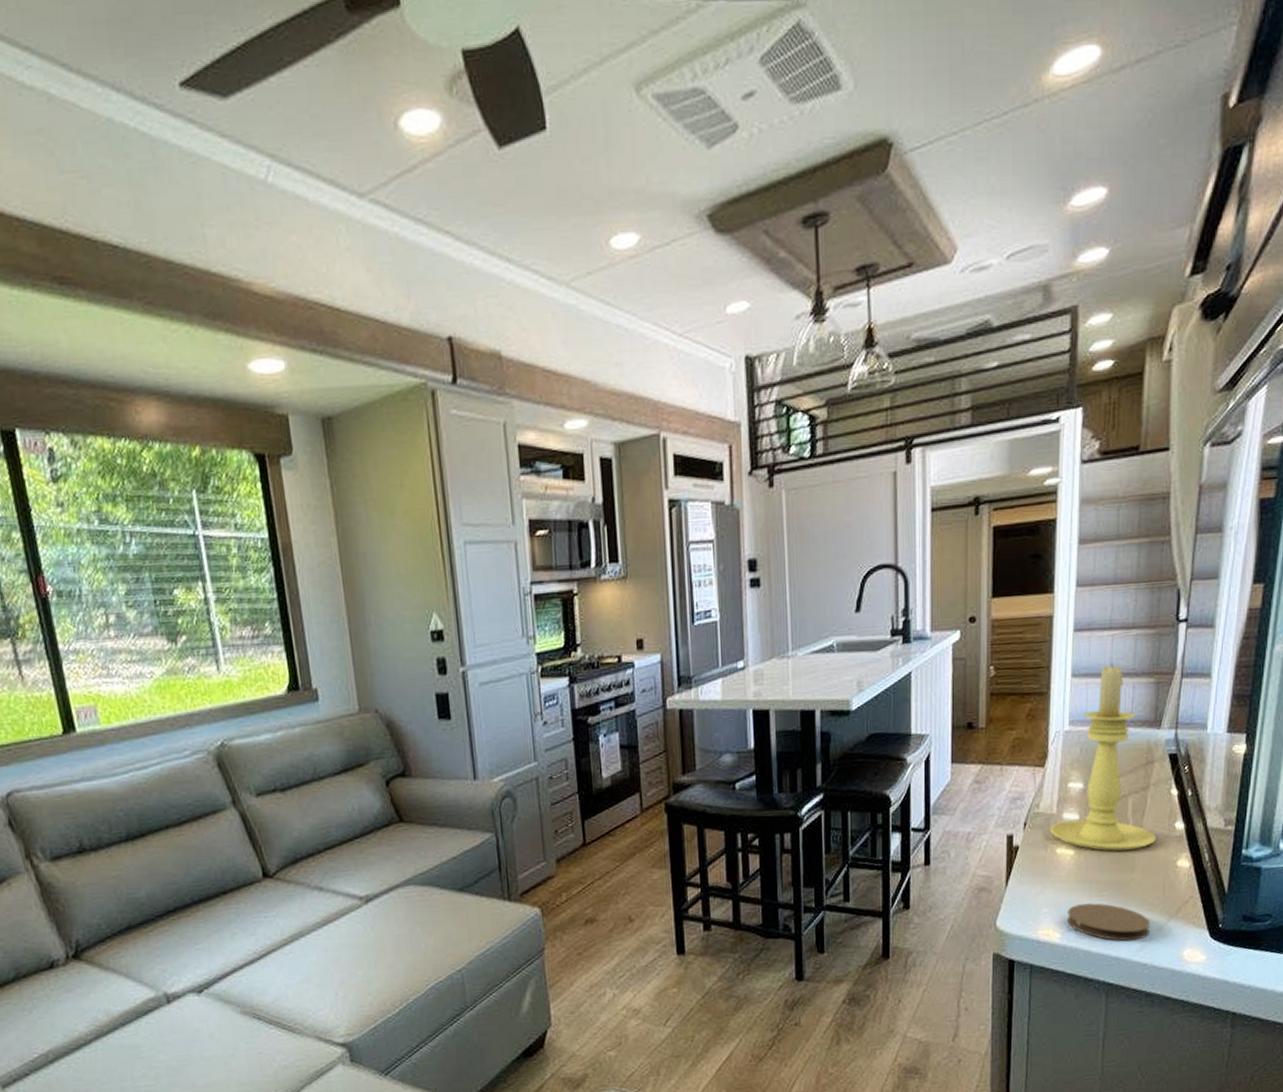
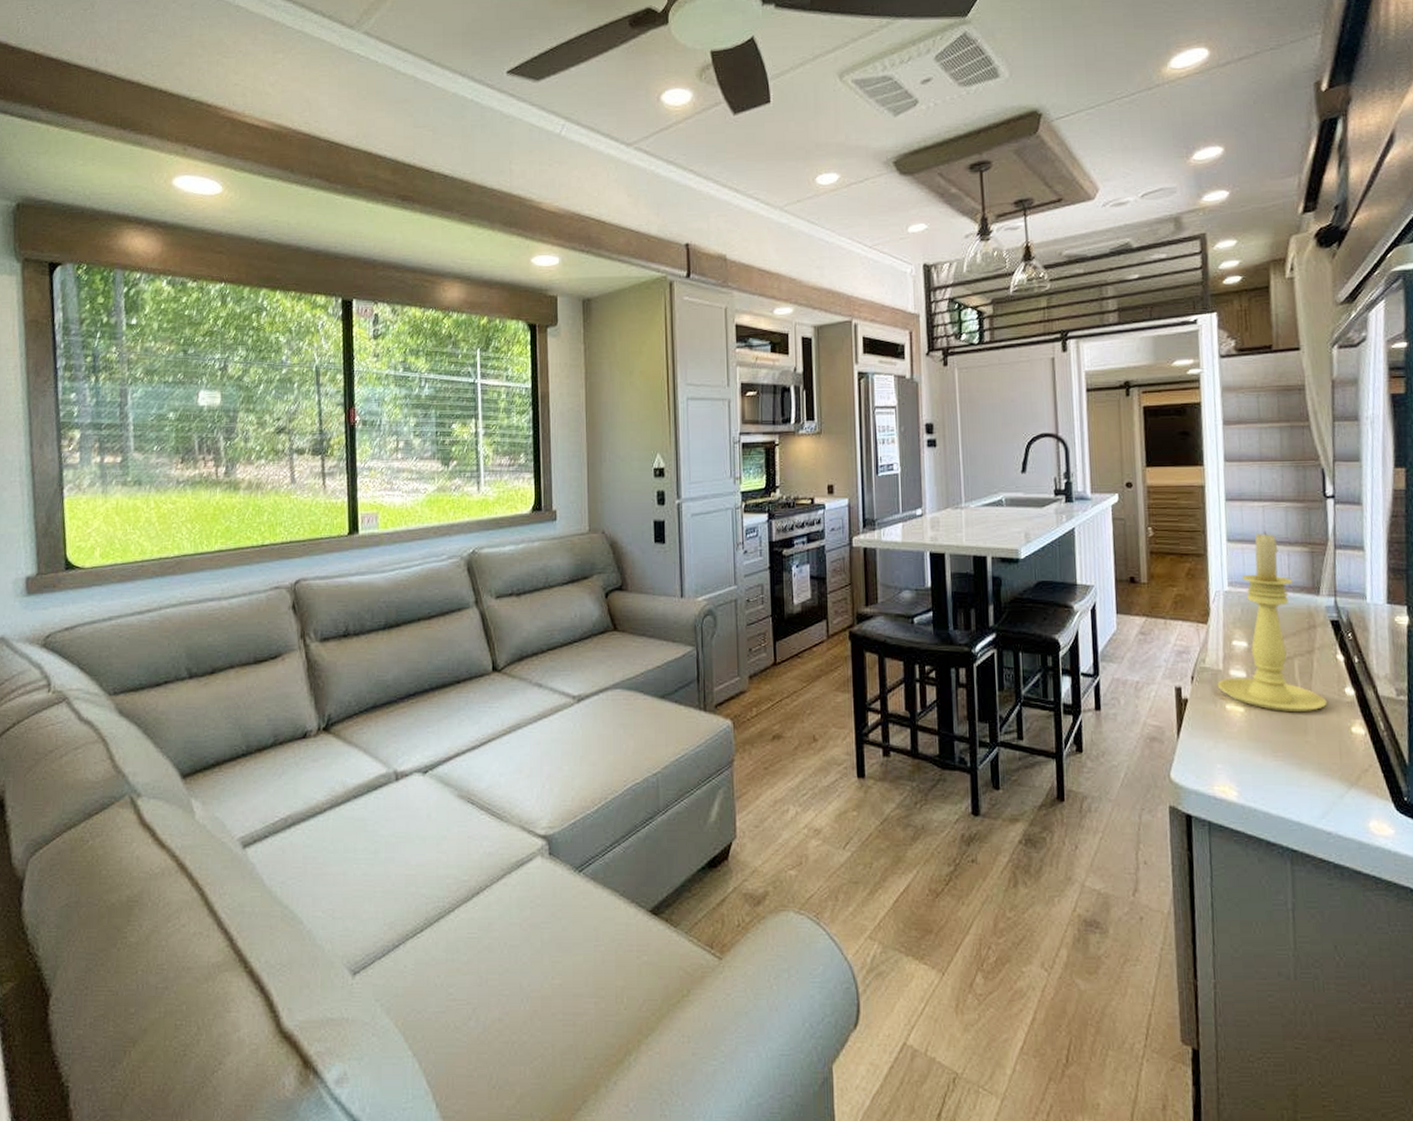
coaster: present [1066,903,1151,941] -> none [1242,763,1331,806]

